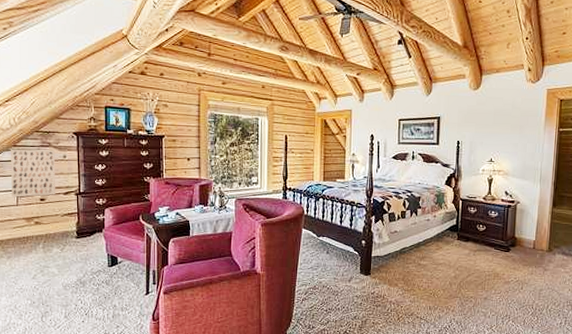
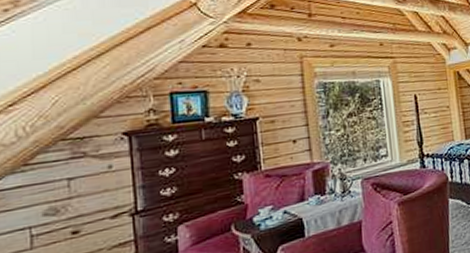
wall art: present [11,149,55,197] -> none [19,161,97,239]

